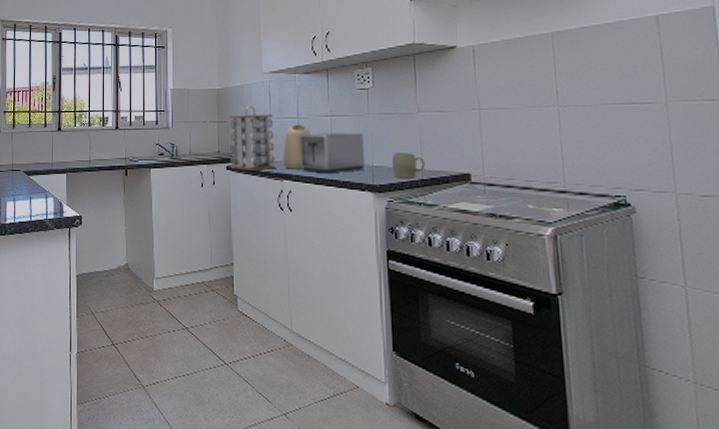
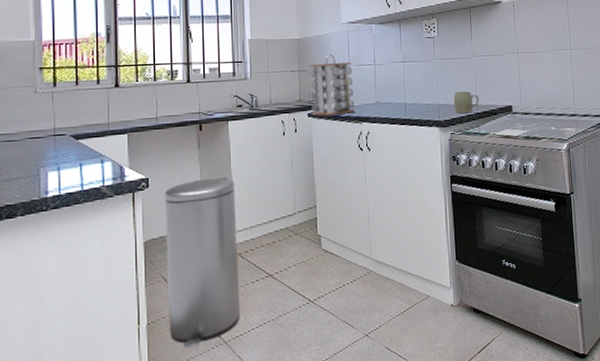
pedal bin: none [94,222,158,384] -> present [164,177,241,349]
kettle: present [283,124,312,169] -> none [361,70,387,112]
toaster: present [301,133,366,174] -> none [377,76,433,114]

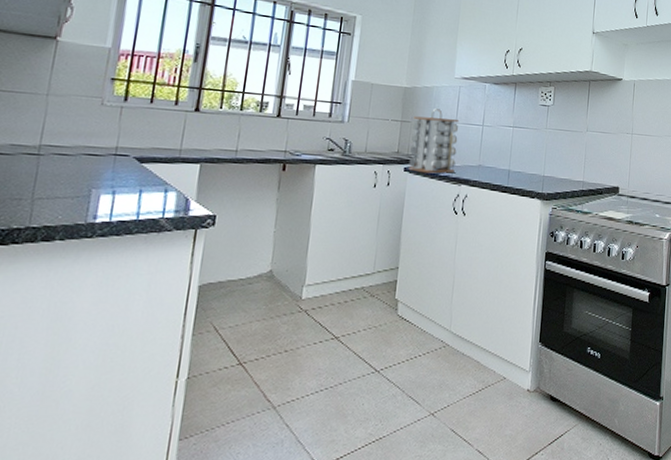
pedal bin: present [164,177,241,349] -> none [211,223,312,410]
mug: present [453,91,480,114] -> none [559,165,587,189]

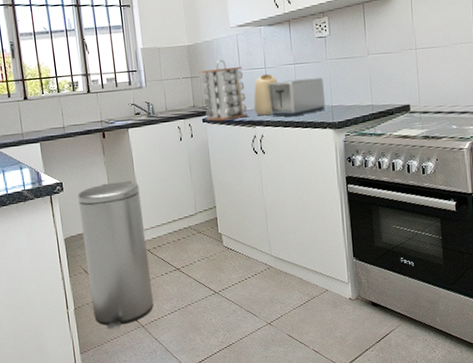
pedal bin: none [211,223,312,410] -> present [77,181,154,330]
kettle: none [463,131,494,175] -> present [253,73,279,116]
toaster: none [480,142,539,181] -> present [269,77,326,117]

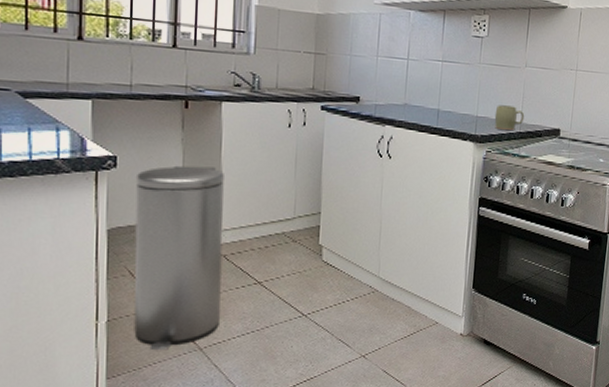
spice rack: present [200,60,248,122] -> none [326,39,382,114]
kettle: present [253,73,279,116] -> none [387,66,421,115]
toaster: present [269,77,326,117] -> none [406,77,472,122]
mug: none [347,91,375,115] -> present [494,105,525,131]

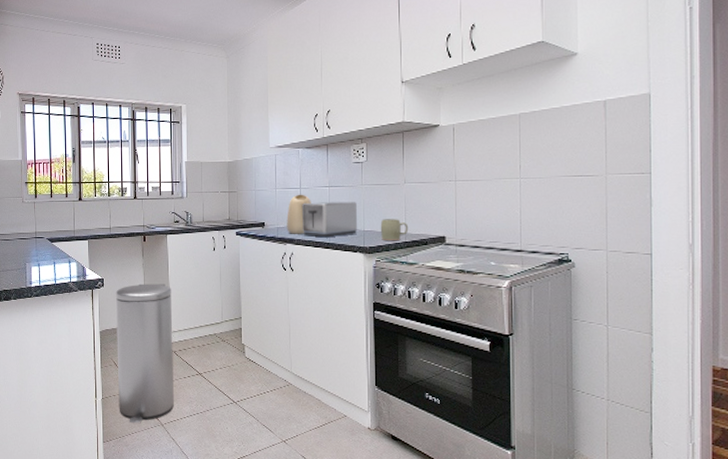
kettle: none [387,66,421,115] -> present [287,194,312,234]
toaster: none [406,77,472,122] -> present [302,202,358,238]

